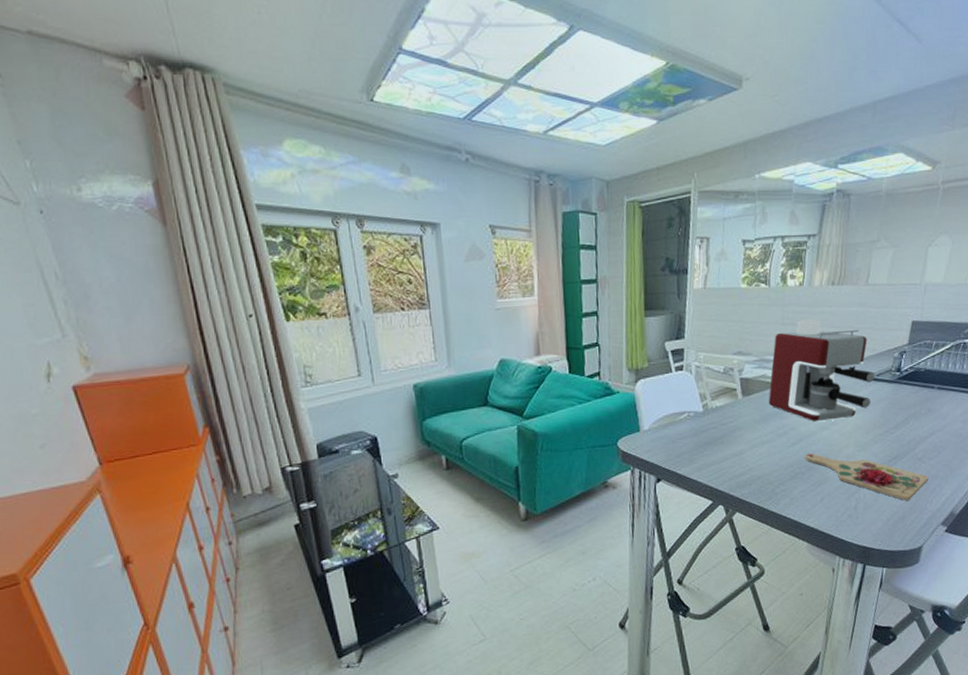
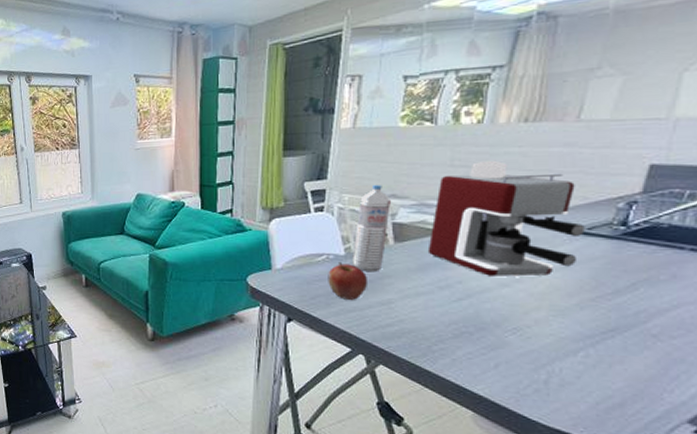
fruit: none [689,419,724,455] -> present [328,262,369,300]
water bottle: none [708,343,739,426] -> present [351,185,392,272]
cutting board: present [805,453,929,501] -> none [474,311,669,385]

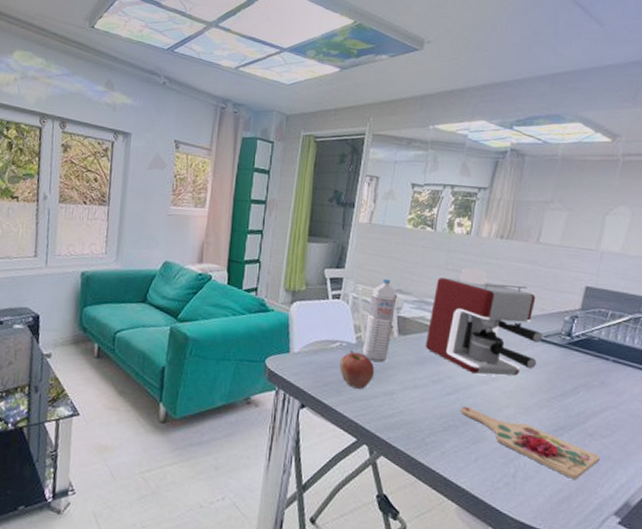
cutting board: none [474,311,669,385] -> present [460,406,600,479]

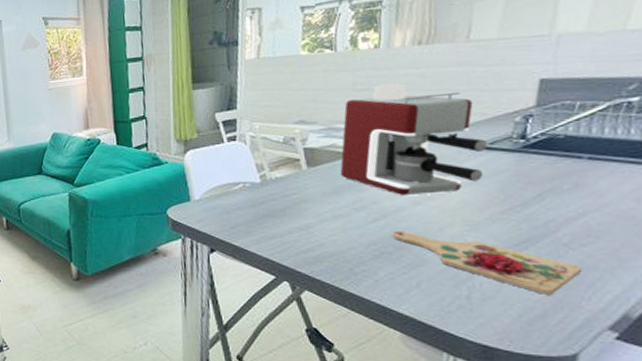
fruit: present [340,350,375,389] -> none [246,190,286,227]
water bottle: present [361,279,398,363] -> none [267,112,302,198]

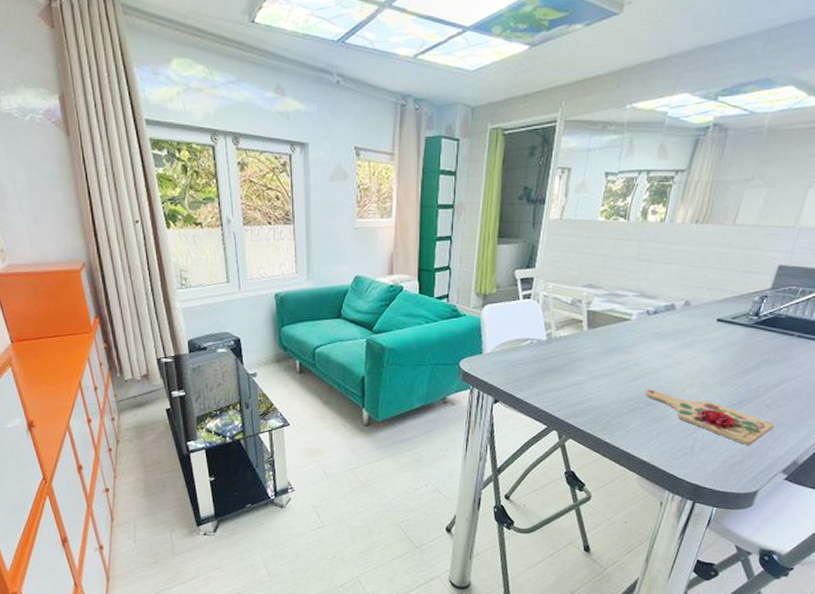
coffee maker: present [340,82,488,195] -> none [613,256,730,359]

